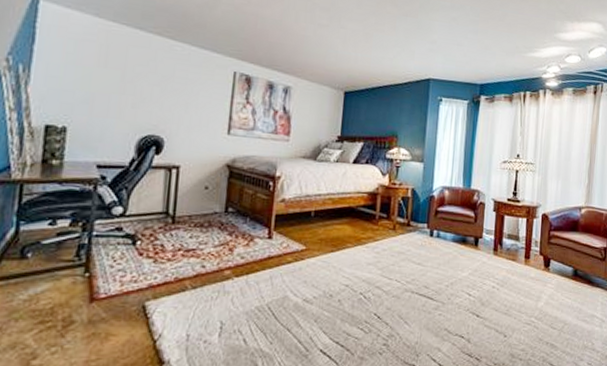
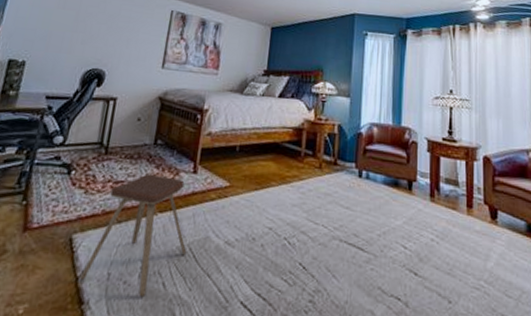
music stool: none [157,241,266,354] -> present [79,173,187,298]

